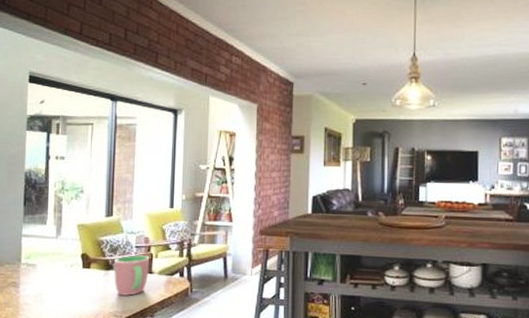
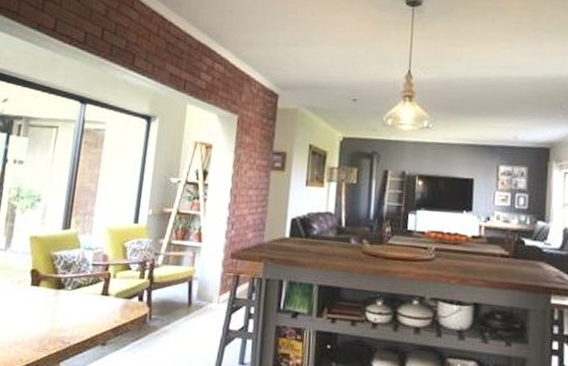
cup: present [113,255,149,296] -> none [64,273,106,320]

